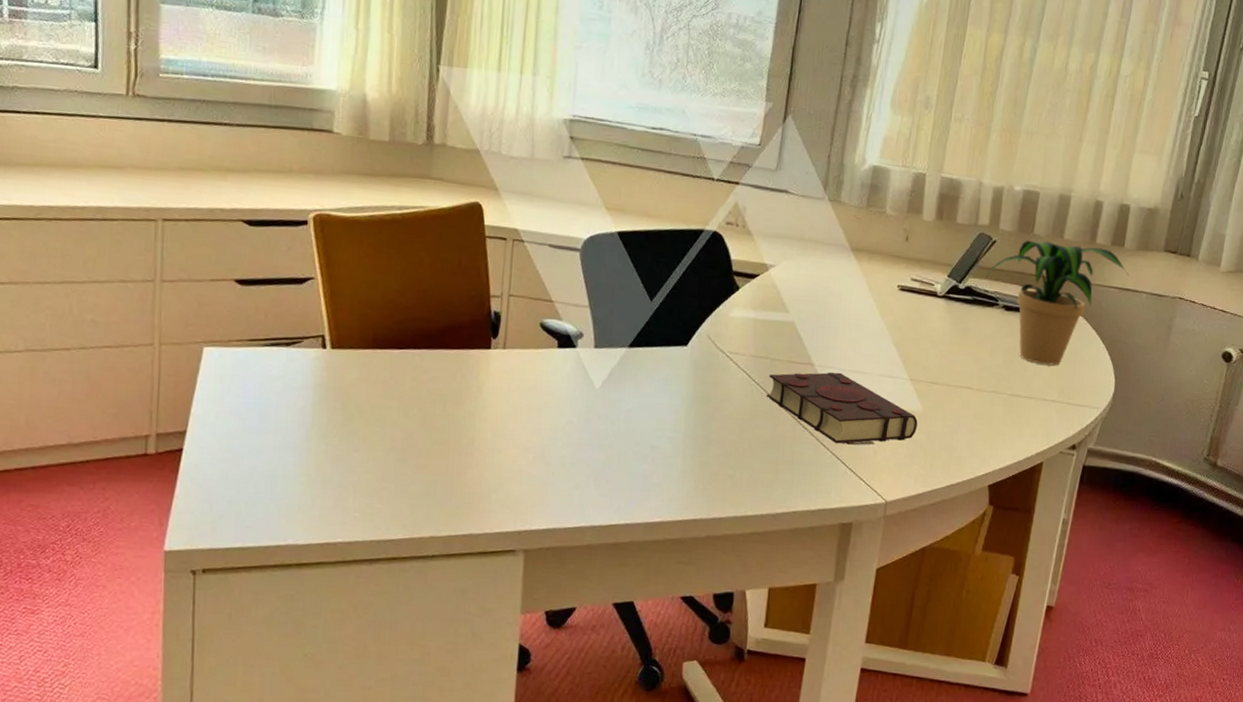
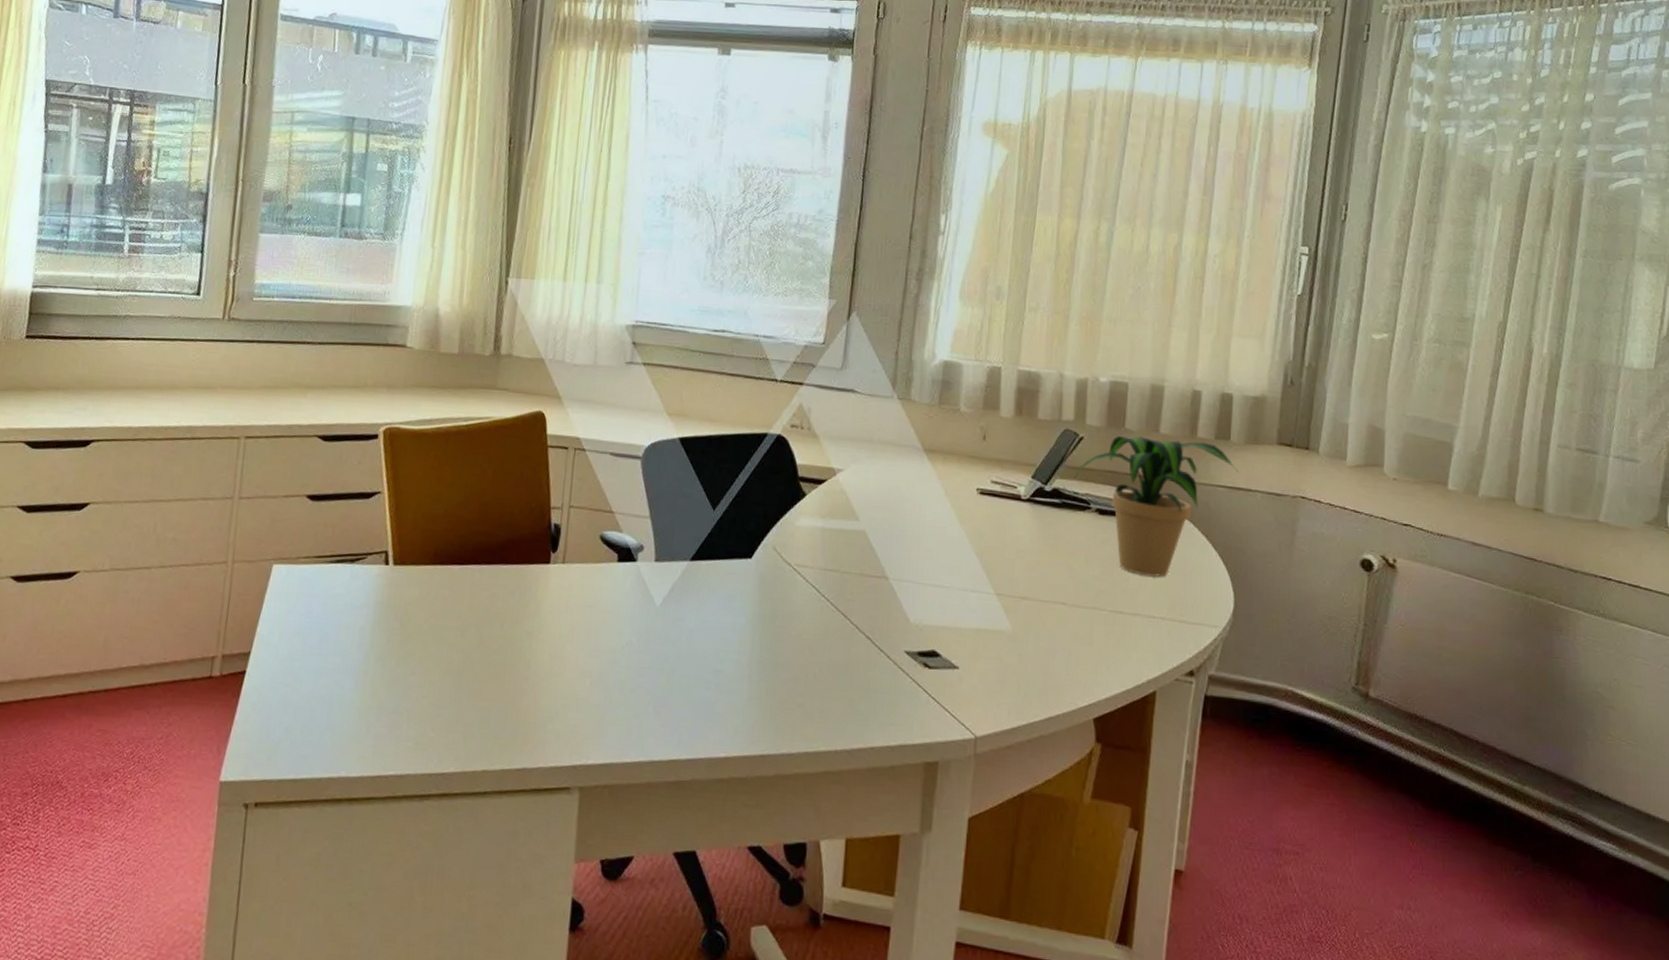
book: present [766,372,918,444] -> none [837,586,1007,669]

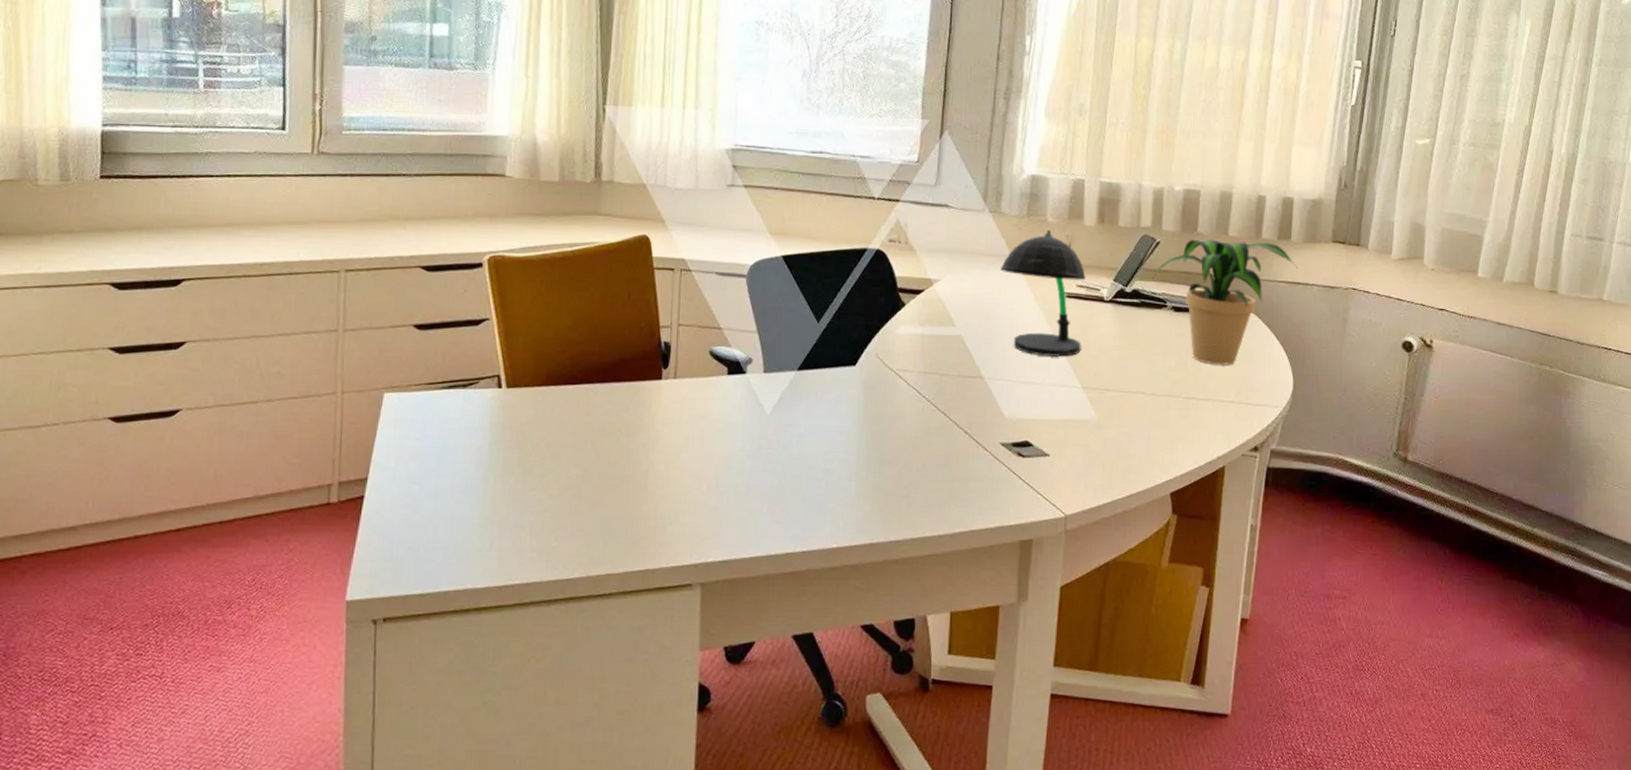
desk lamp: none [909,420,1001,560] -> present [1001,230,1086,358]

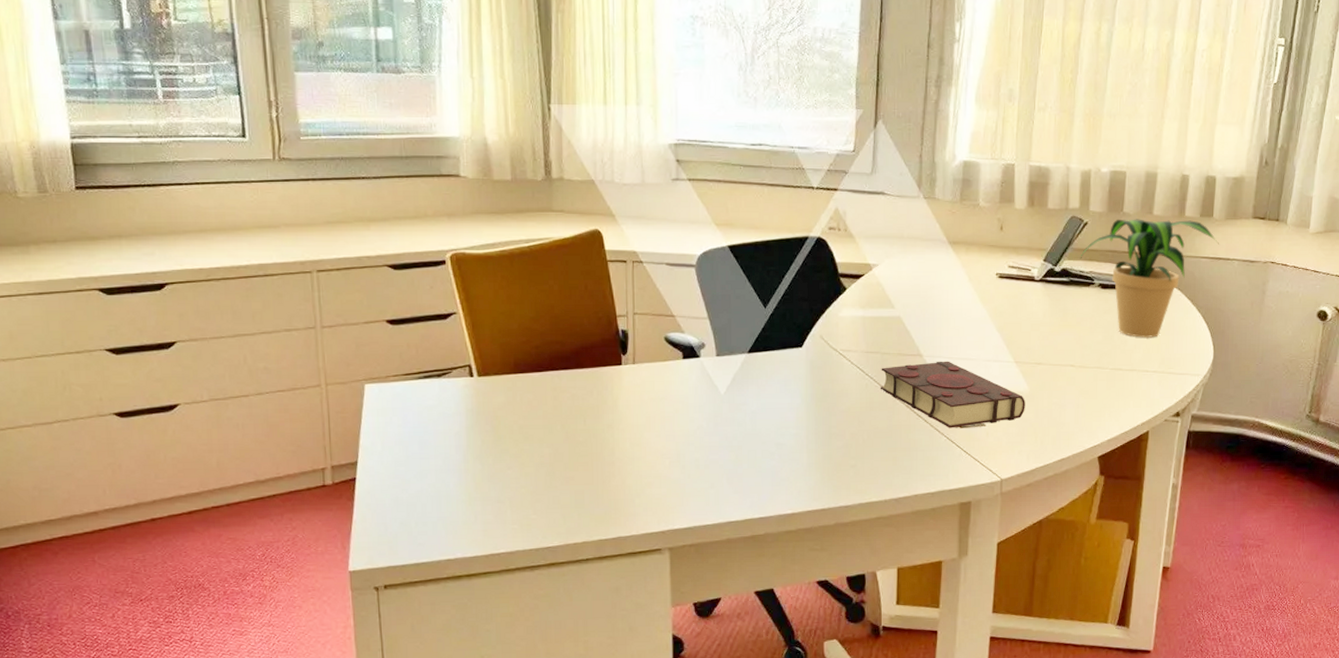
book: none [937,384,1093,458] -> present [880,361,1025,428]
desk lamp: present [1001,230,1086,358] -> none [936,214,1017,335]

